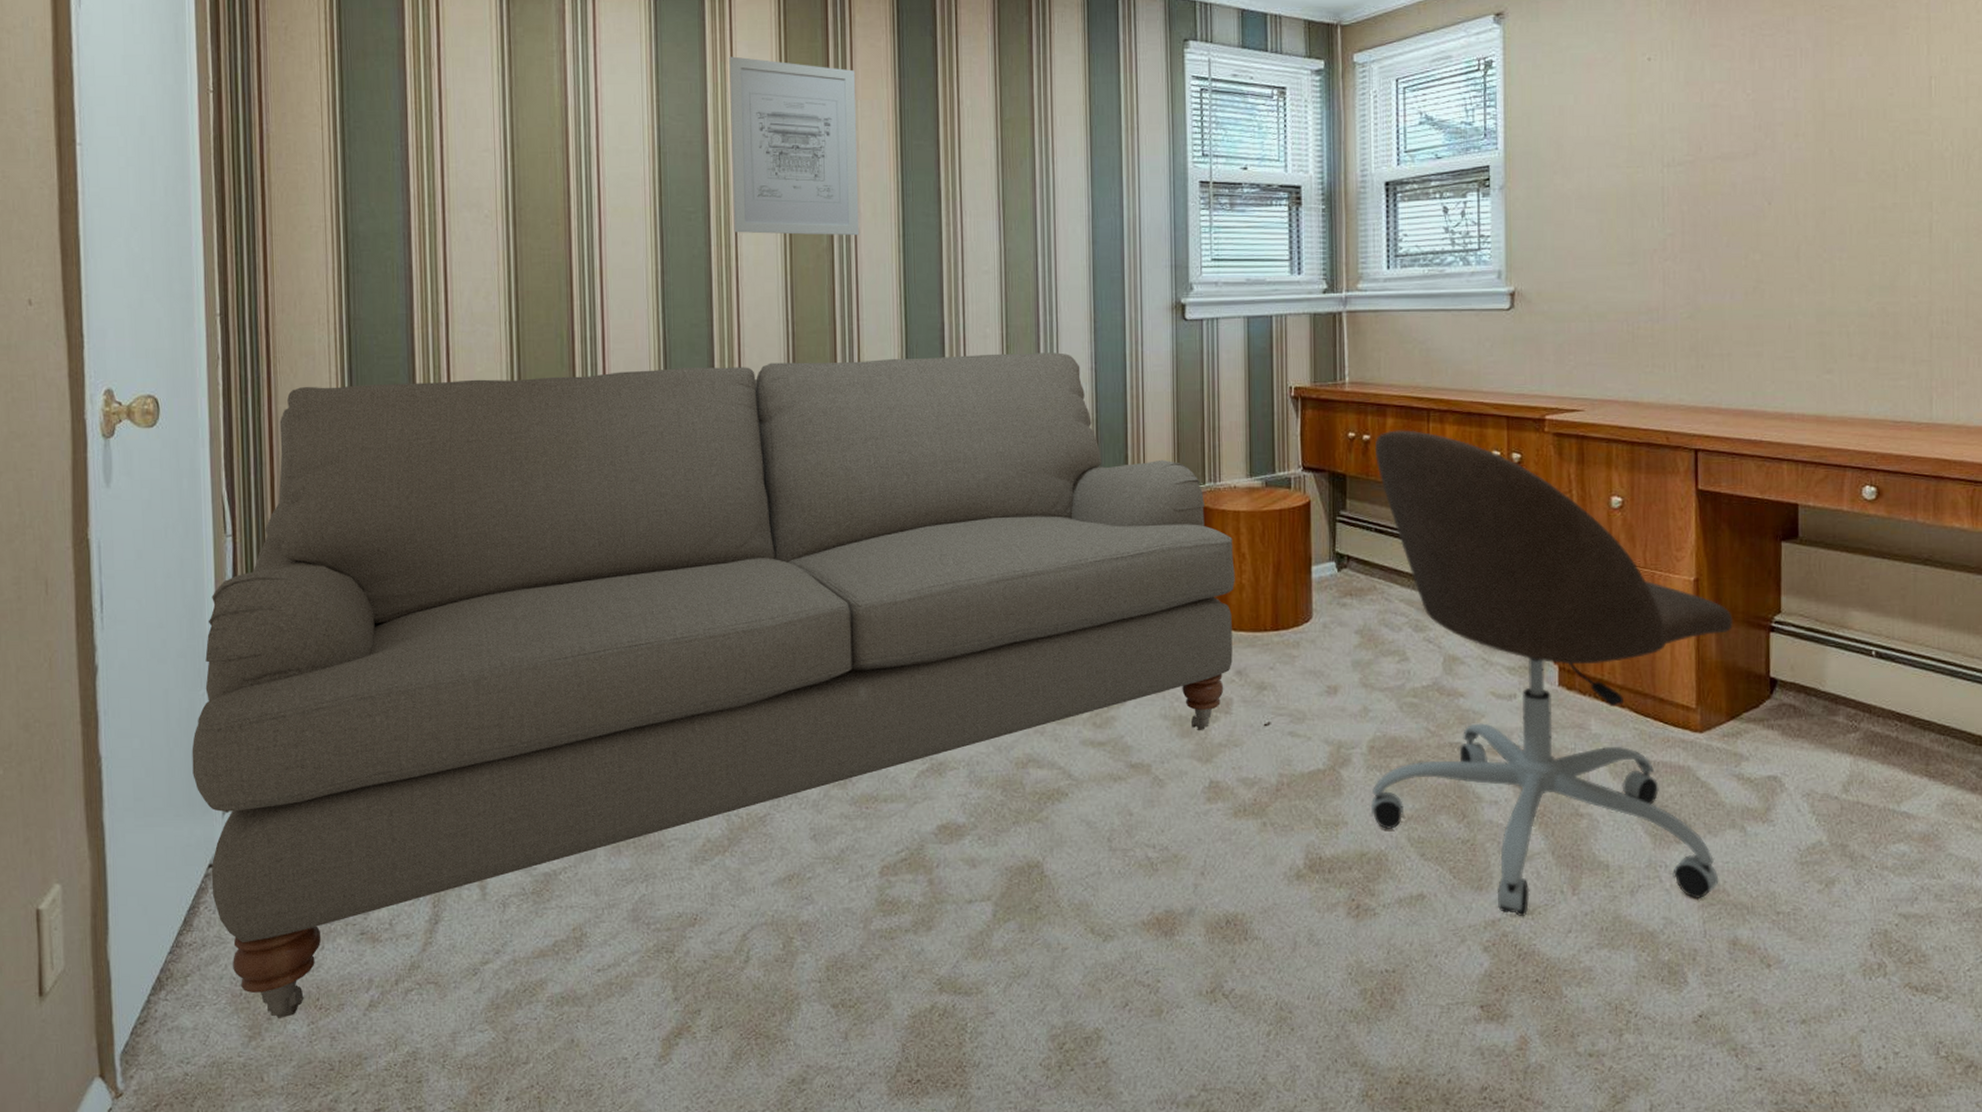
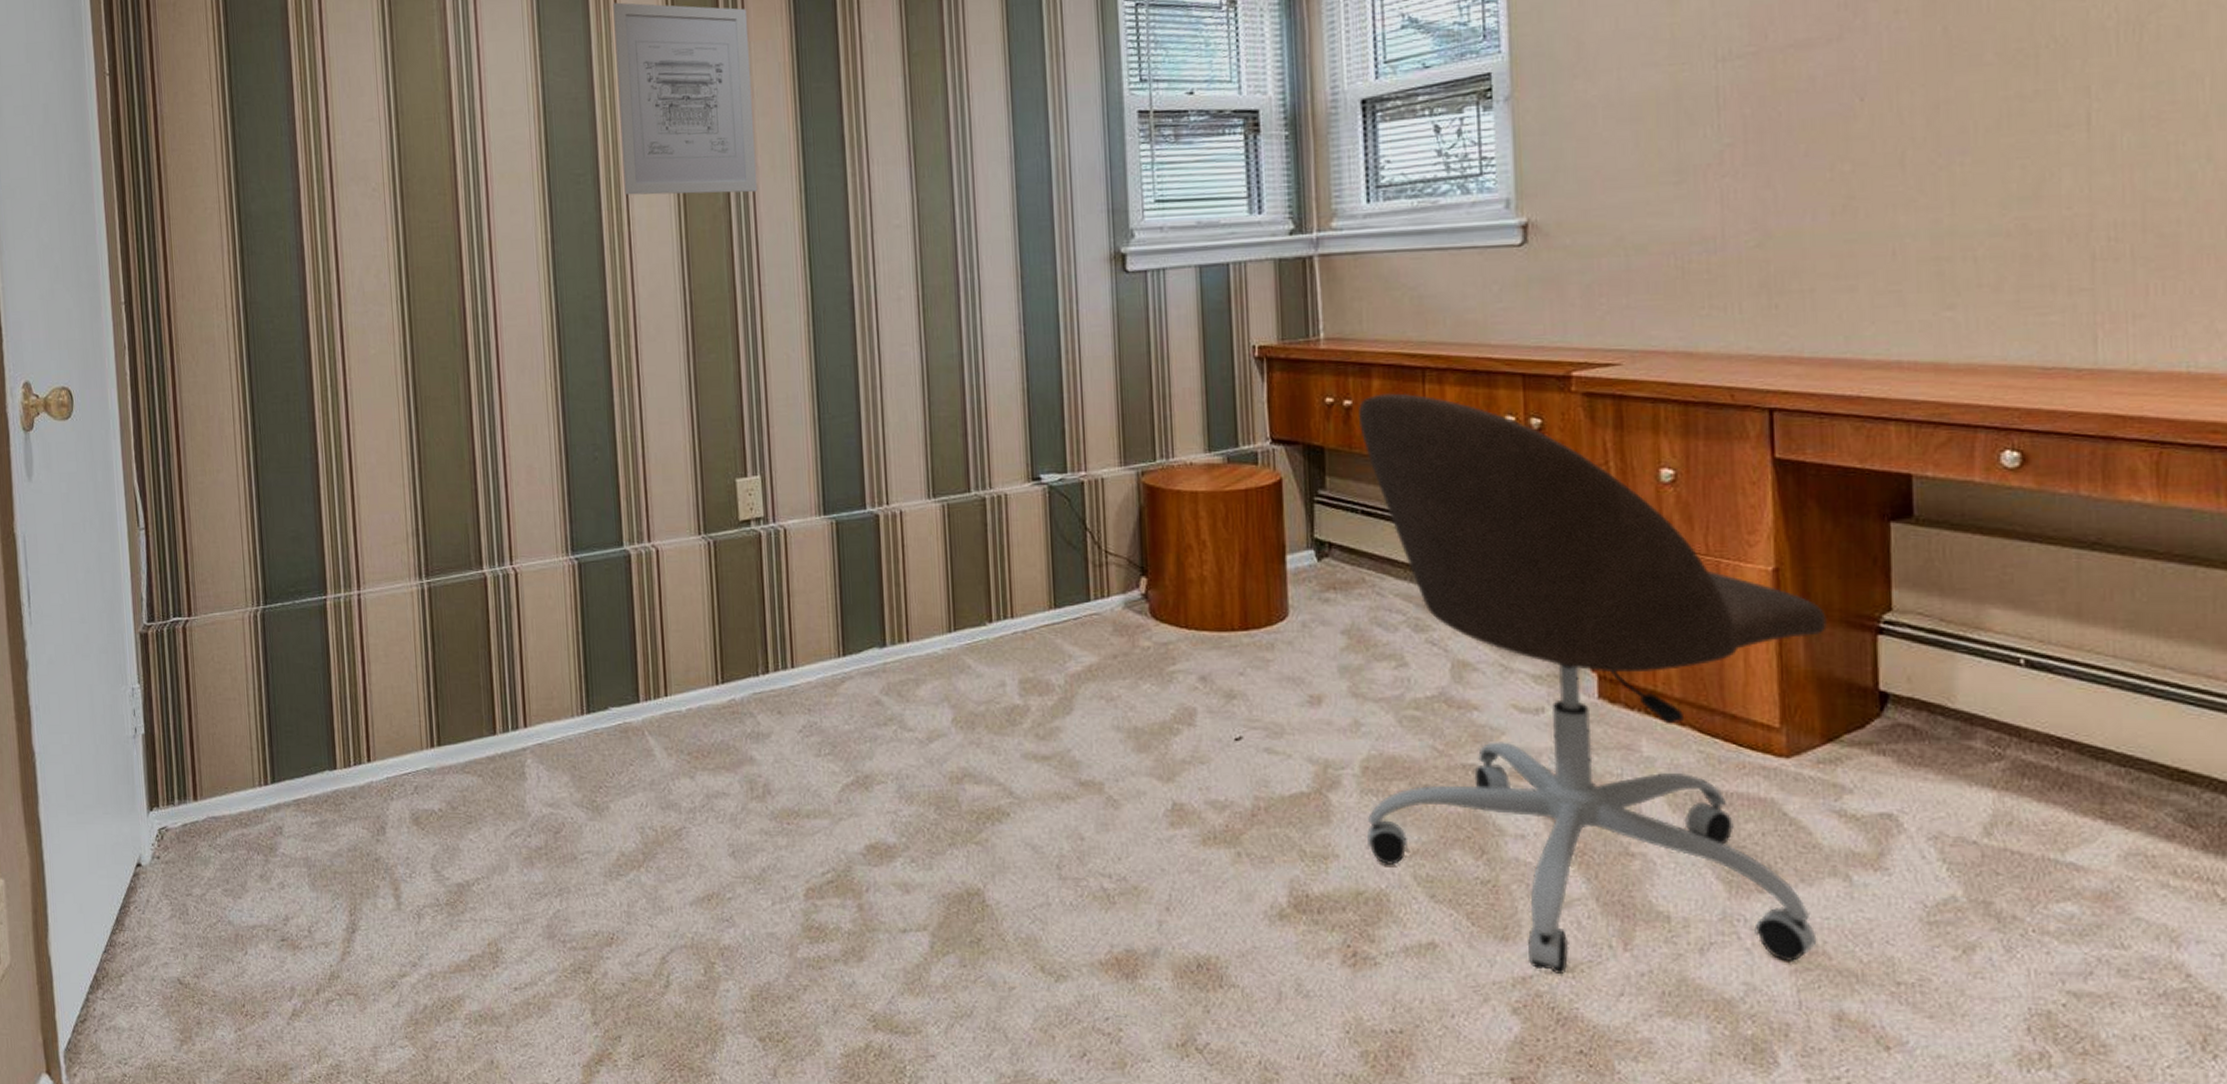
sofa: present [192,352,1235,1018] -> none [116,314,1195,1023]

